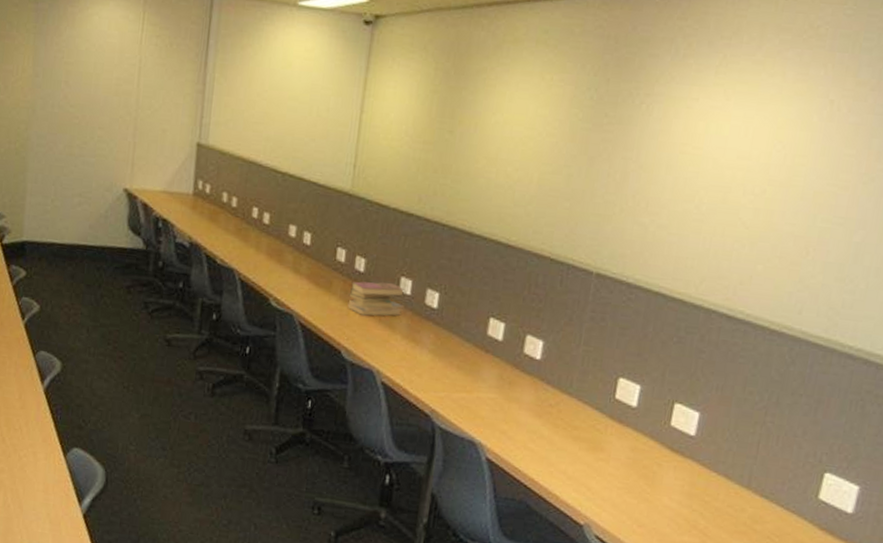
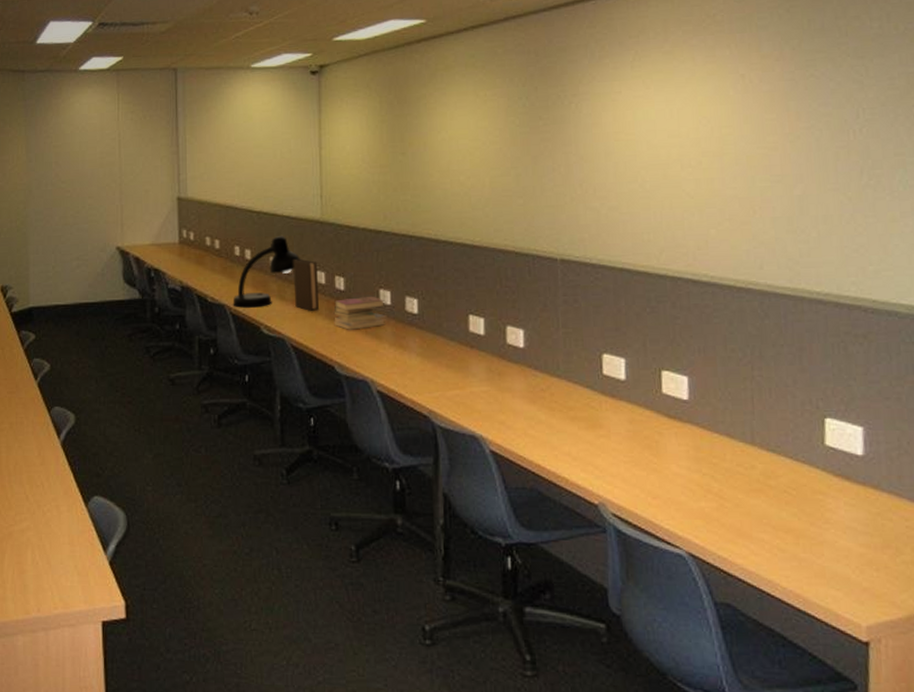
desk lamp: none [243,202,322,277] -> present [232,235,300,308]
binder: none [309,231,340,290] -> present [293,258,319,311]

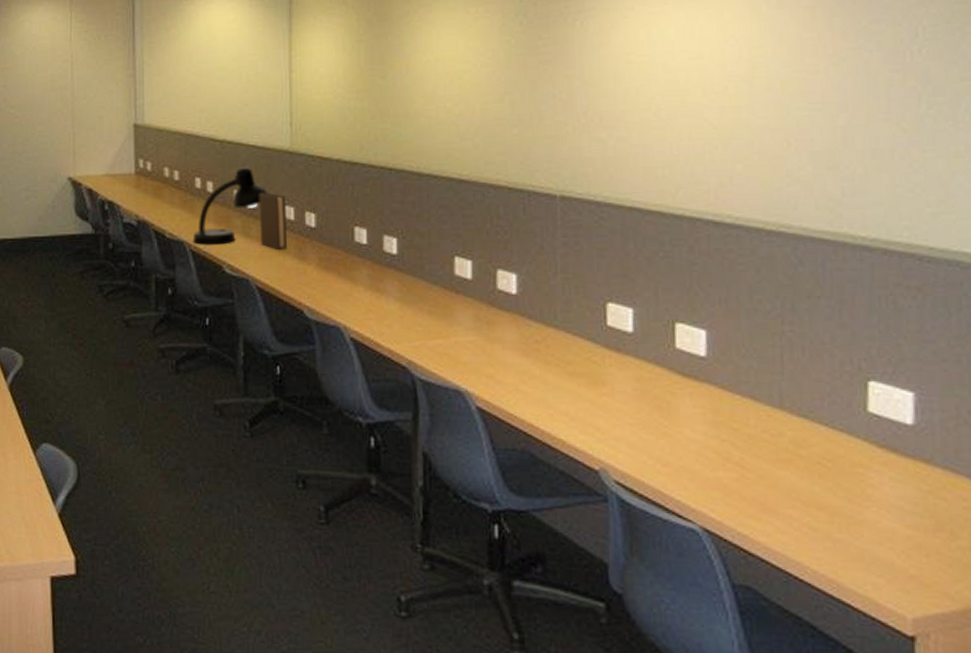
books: present [333,296,387,330] -> none [303,234,363,271]

